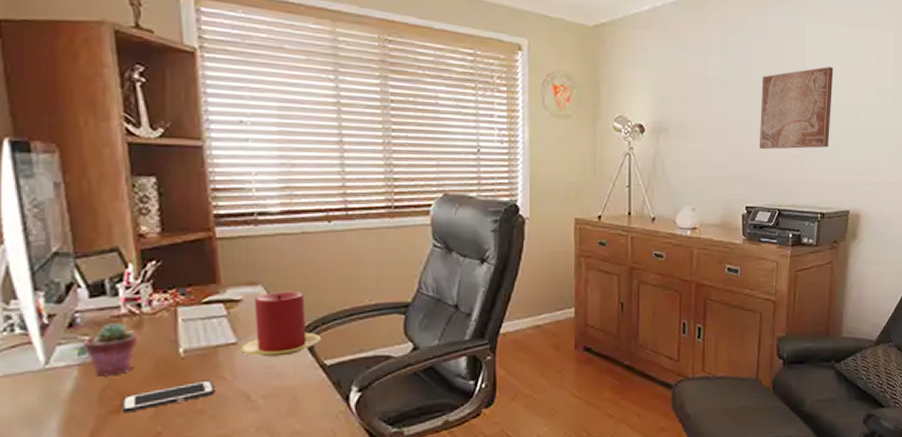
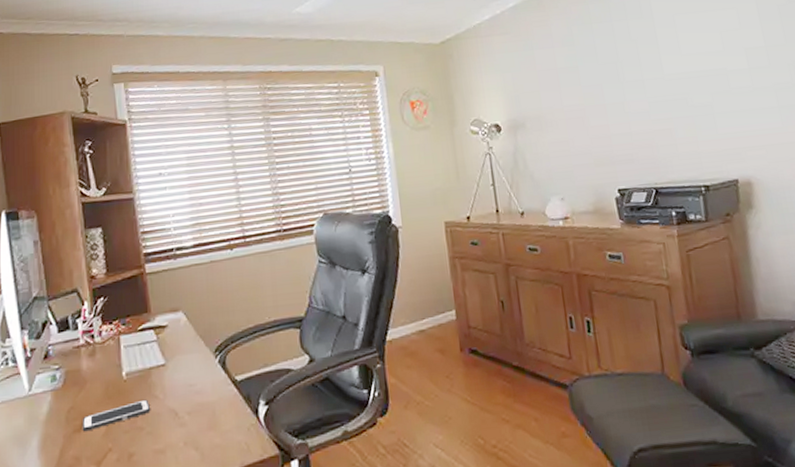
potted succulent: present [84,323,137,377] -> none [55,352,92,400]
candle: present [241,291,322,357] -> none [169,314,232,376]
wall art: present [759,66,834,149] -> none [614,35,700,129]

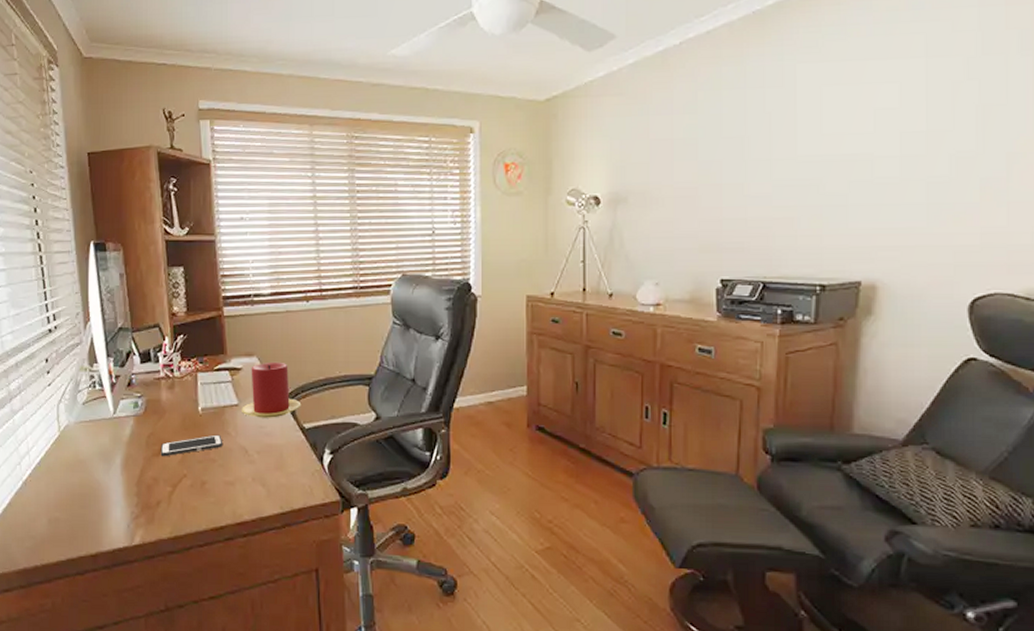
candle: none [169,314,232,376] -> present [242,361,301,418]

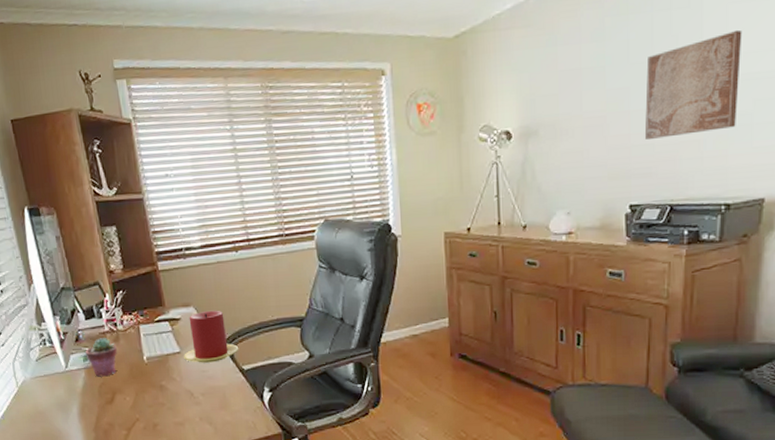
potted succulent: none [137,384,171,426] -> present [85,338,117,377]
cell phone: present [160,434,223,457] -> none [112,380,170,404]
wall art: none [736,111,836,214] -> present [644,29,742,139]

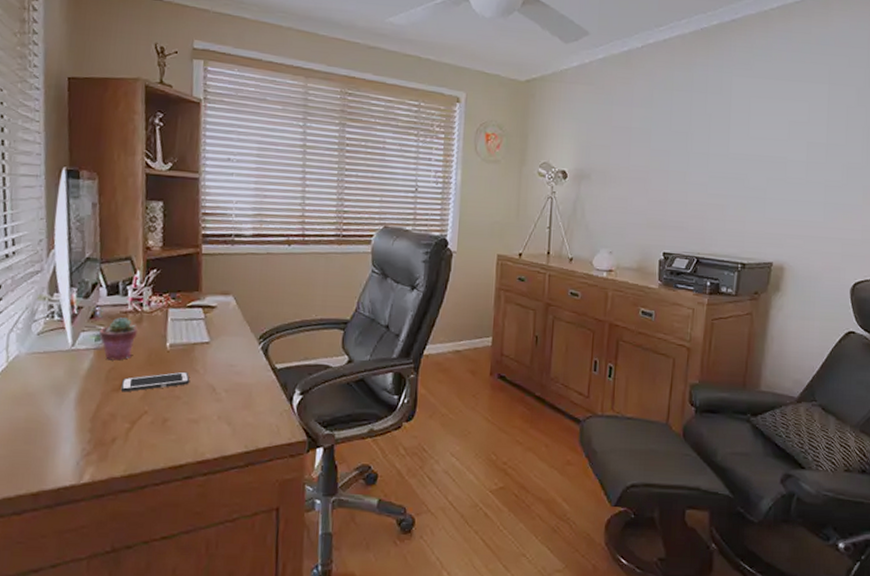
cell phone: none [112,380,170,404] -> present [120,371,190,393]
candle: present [184,310,239,363] -> none [212,301,275,357]
wall art: present [644,29,742,139] -> none [679,119,761,199]

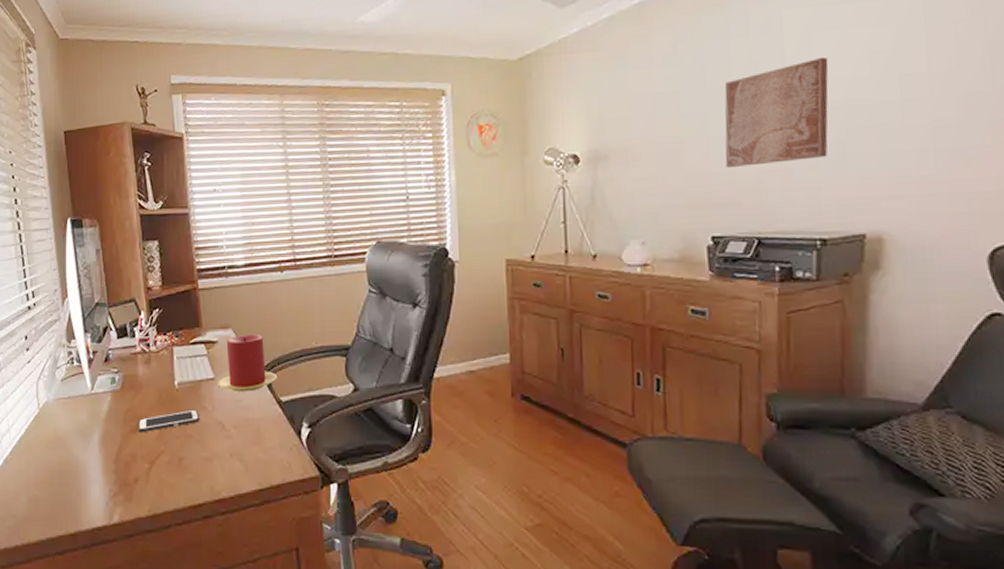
potted succulent: present [99,317,137,361] -> none [114,359,147,402]
candle: none [212,301,275,357] -> present [218,334,278,392]
wall art: none [679,119,761,199] -> present [724,56,829,167]

